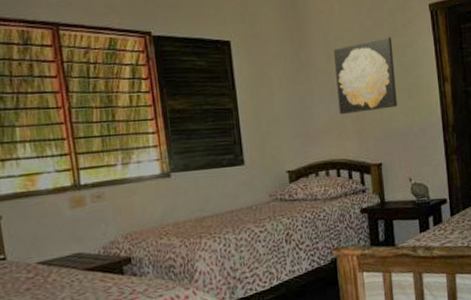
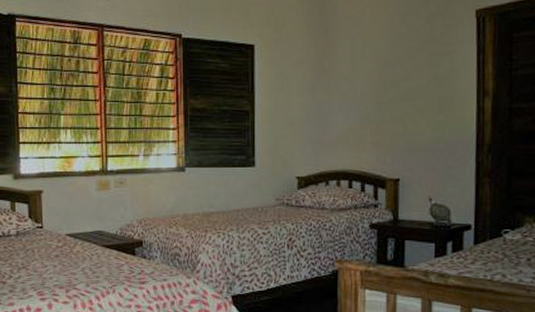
wall art: present [334,37,398,115] -> none [358,45,427,125]

